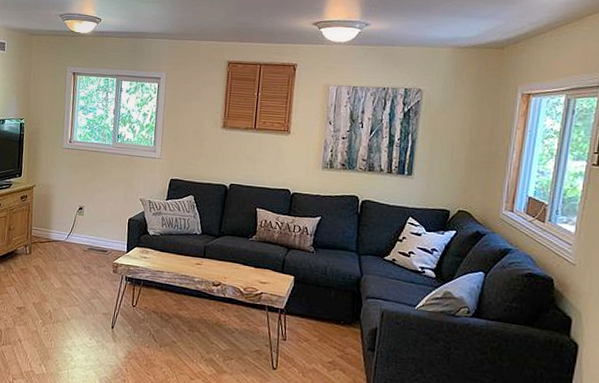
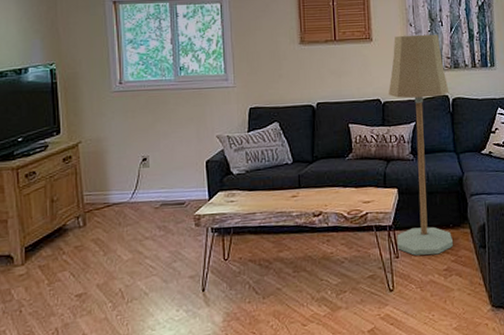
floor lamp: none [286,131,360,347] -> present [388,34,453,256]

